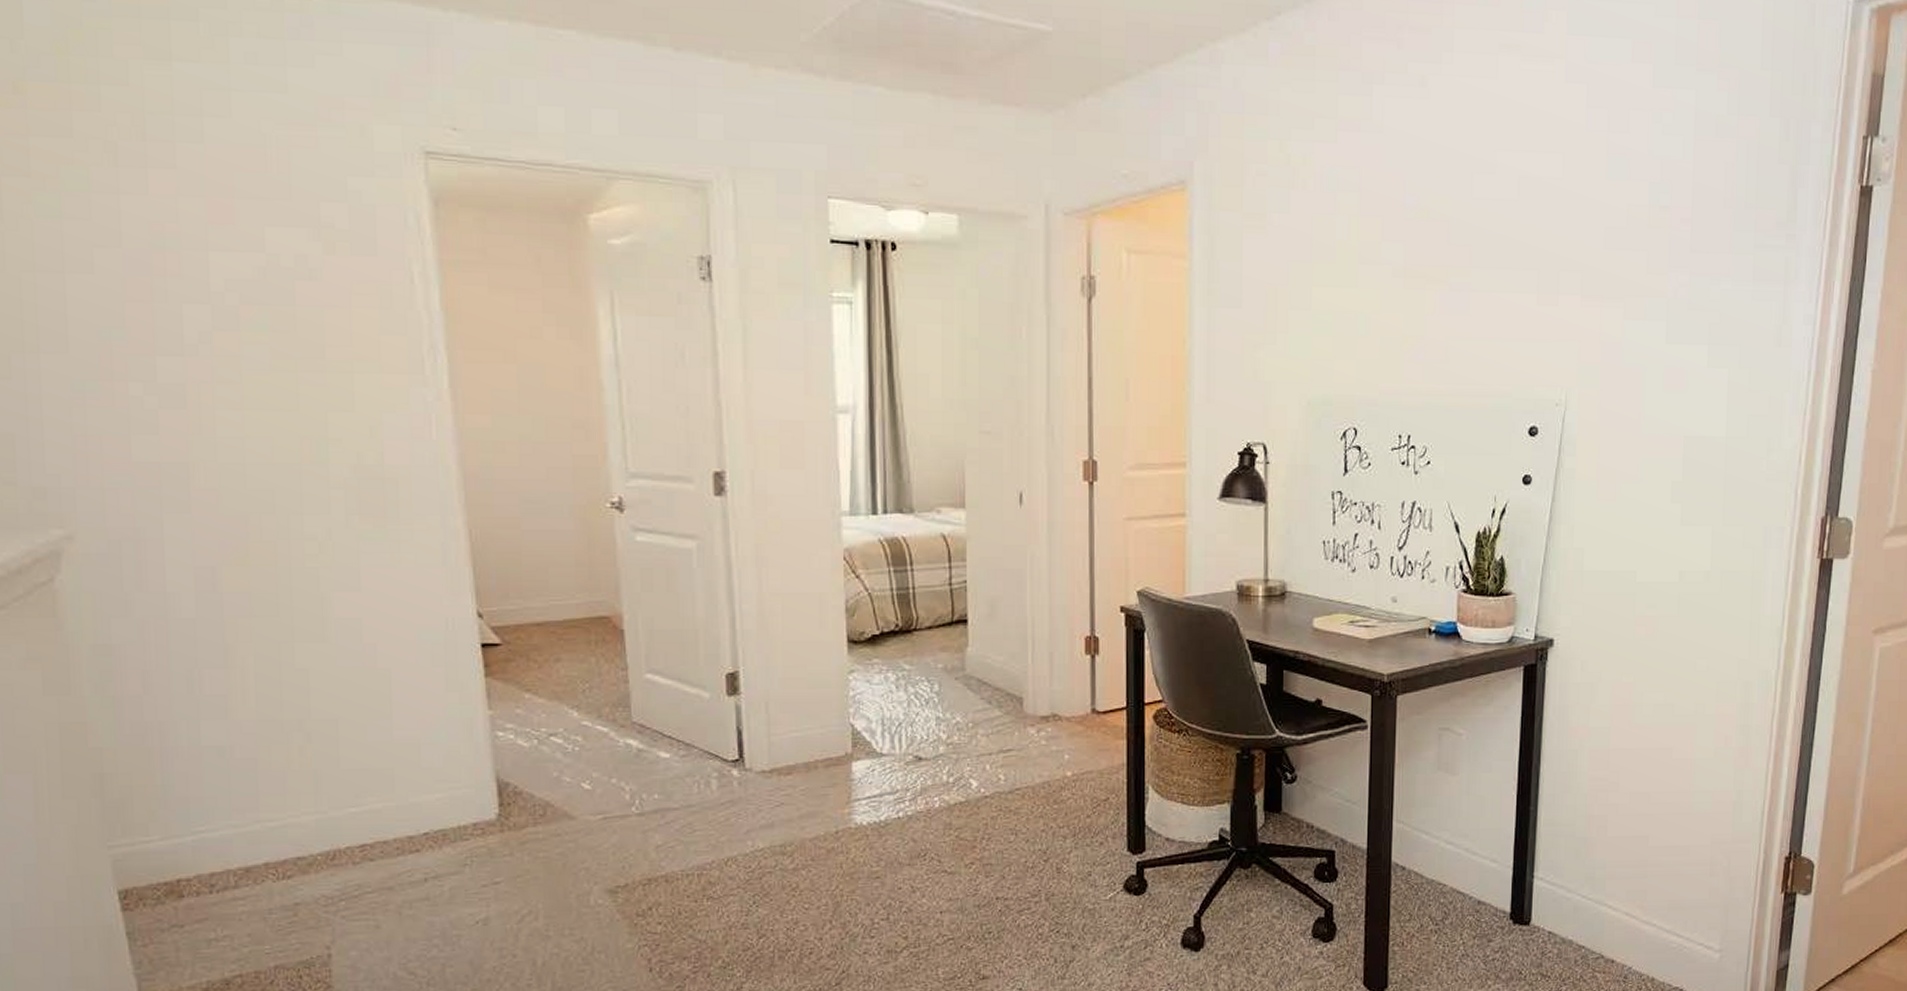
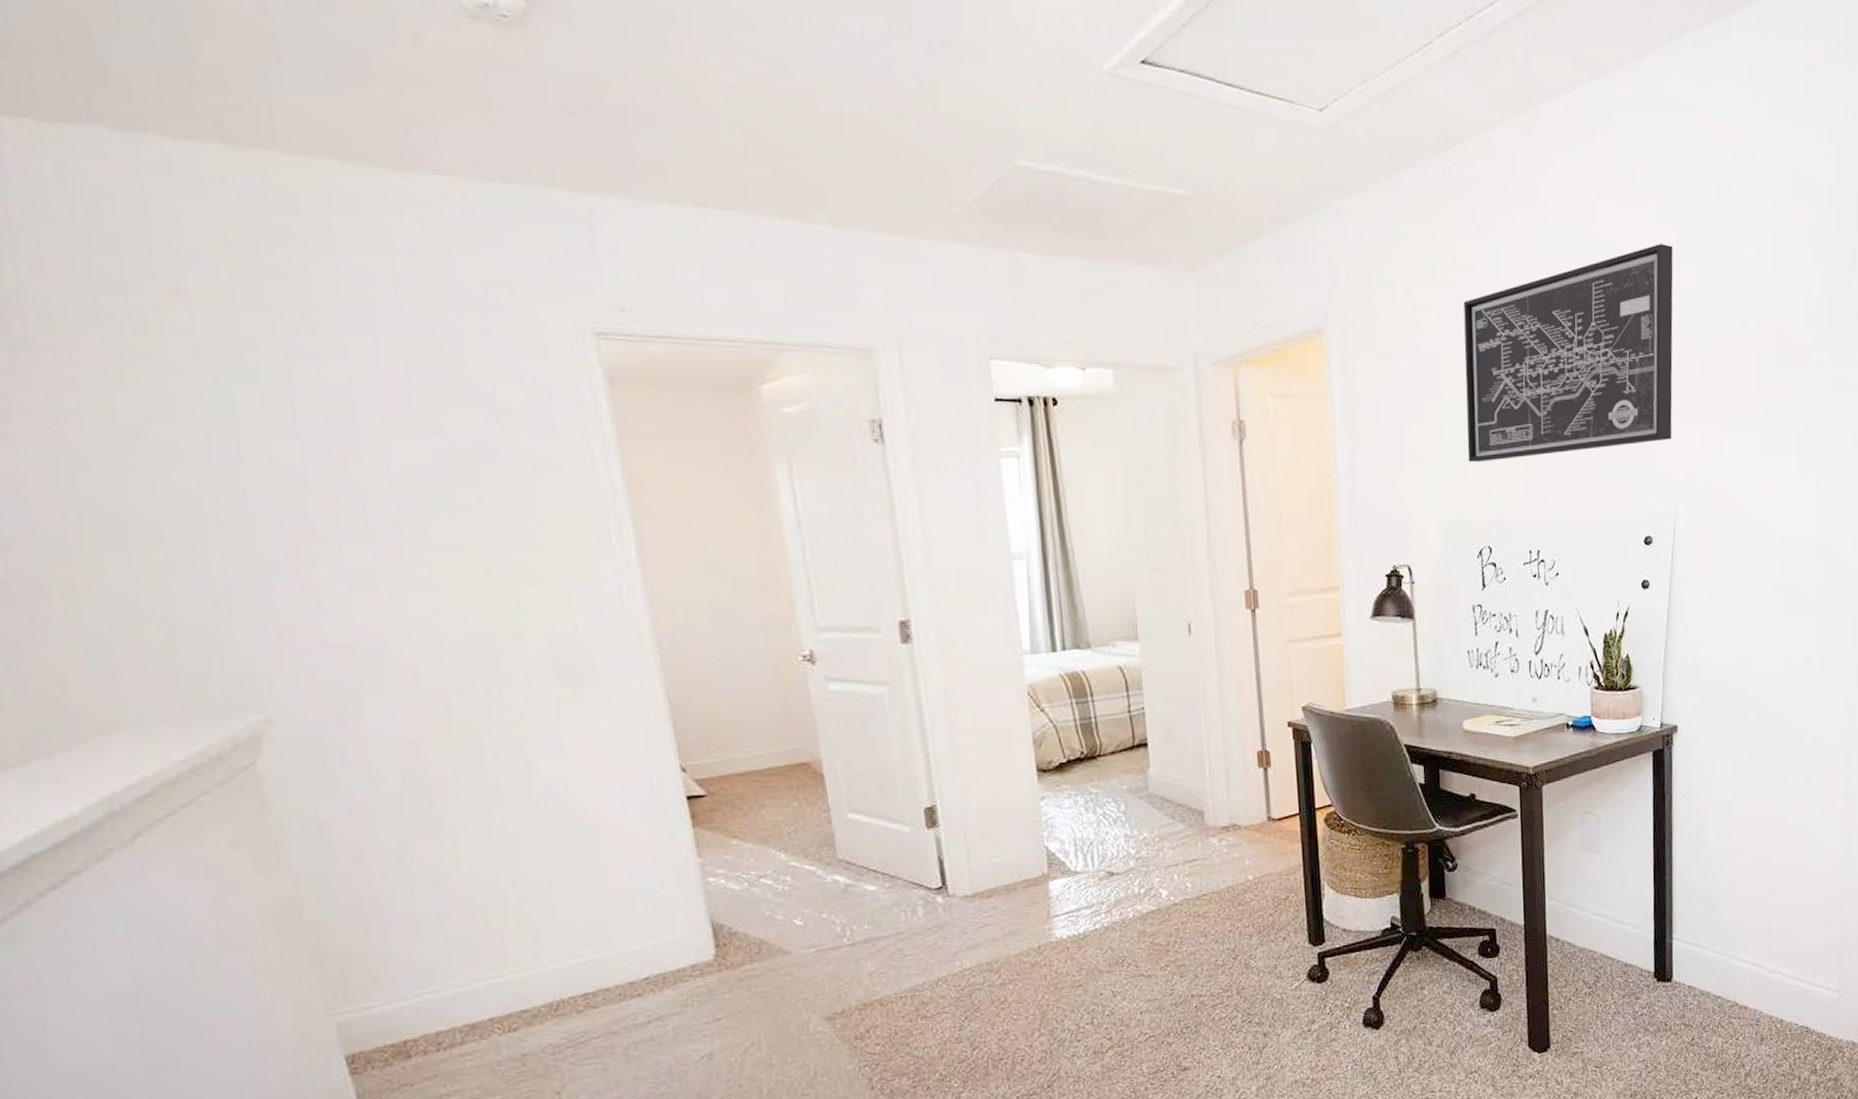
wall art: none [1337,104,1581,335] -> present [1463,244,1674,462]

